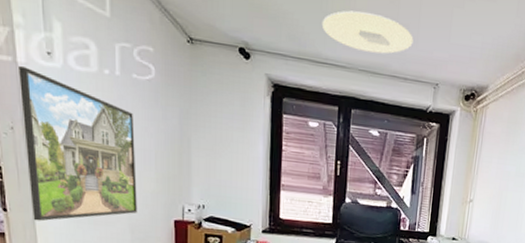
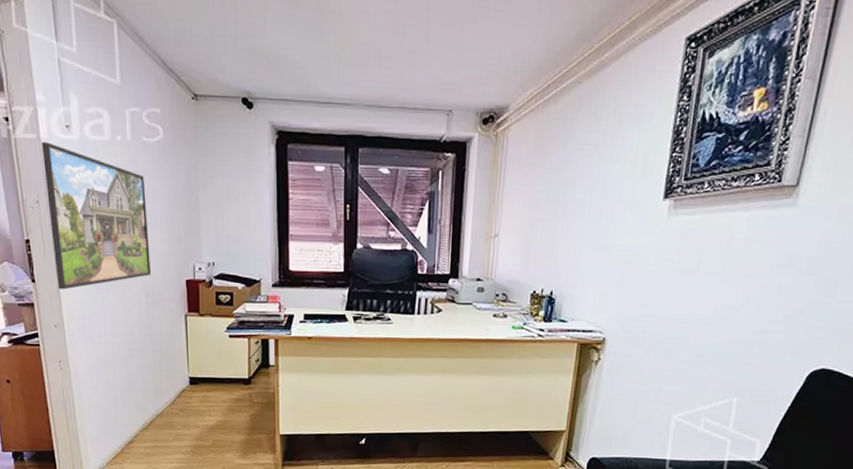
ceiling light: present [321,10,414,54] -> none [323,43,422,85]

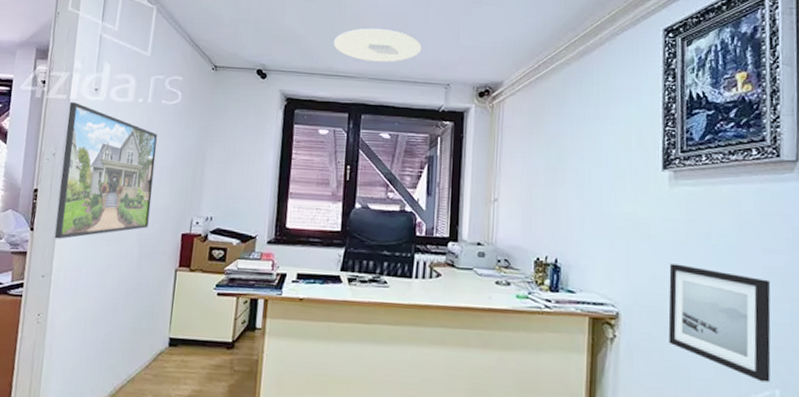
ceiling light: none [323,43,422,85] -> present [333,28,422,62]
wall art: none [647,292,748,392] -> present [668,264,771,383]

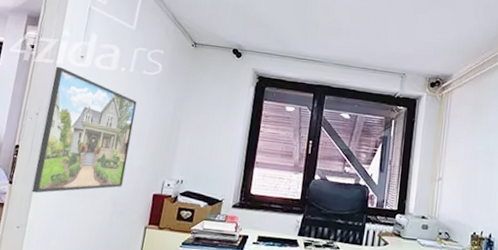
ceiling light: present [333,28,422,62] -> none [304,19,383,51]

